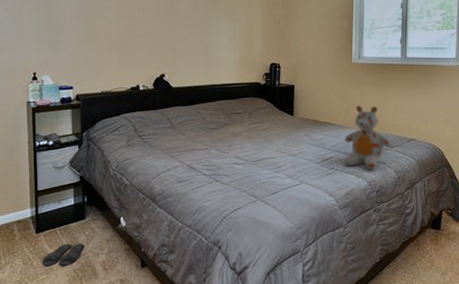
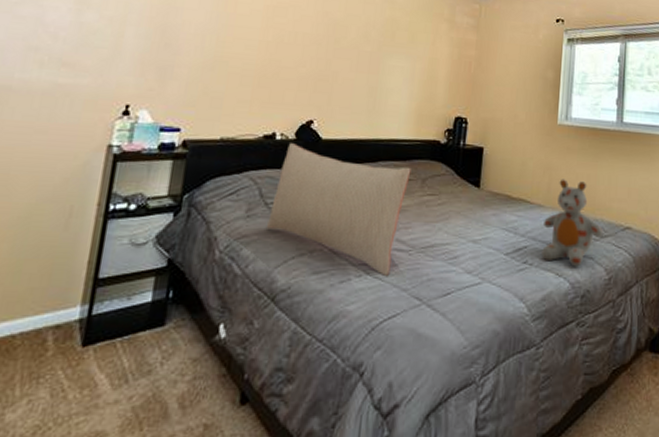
slippers: present [43,243,85,267] -> none [83,363,157,403]
pillow: none [141,91,241,183] -> present [265,142,411,277]

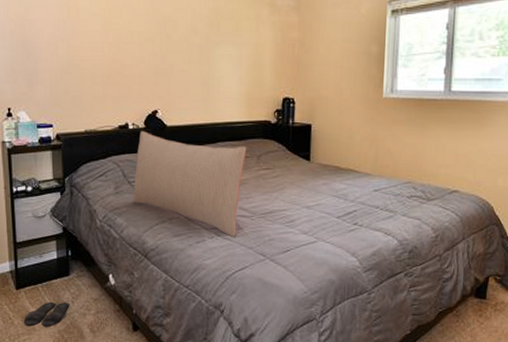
slippers: none [83,363,157,403] -> present [24,301,70,327]
stuffed bear: present [542,179,603,267] -> none [371,149,430,227]

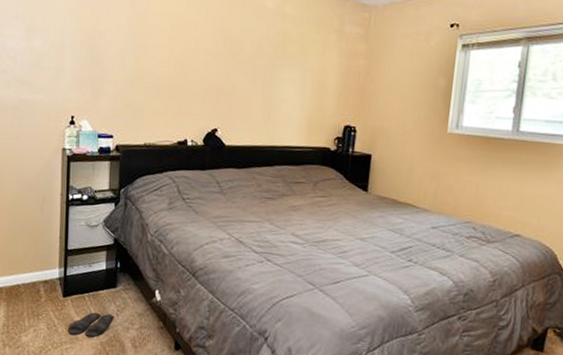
pillow: present [132,130,247,238] -> none [184,147,304,265]

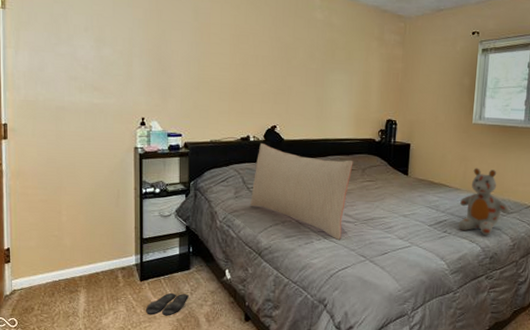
pillow: none [184,147,304,265] -> present [249,142,353,241]
stuffed bear: none [426,186,491,268] -> present [458,168,510,236]

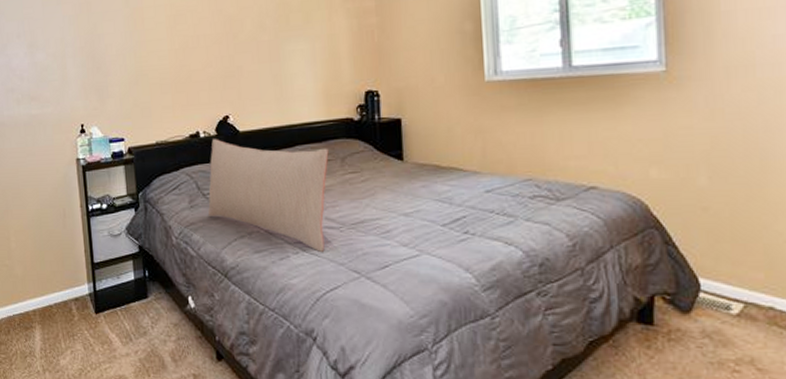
slippers: present [146,292,189,316] -> none [104,326,150,355]
stuffed bear: present [458,168,510,236] -> none [483,141,560,234]

